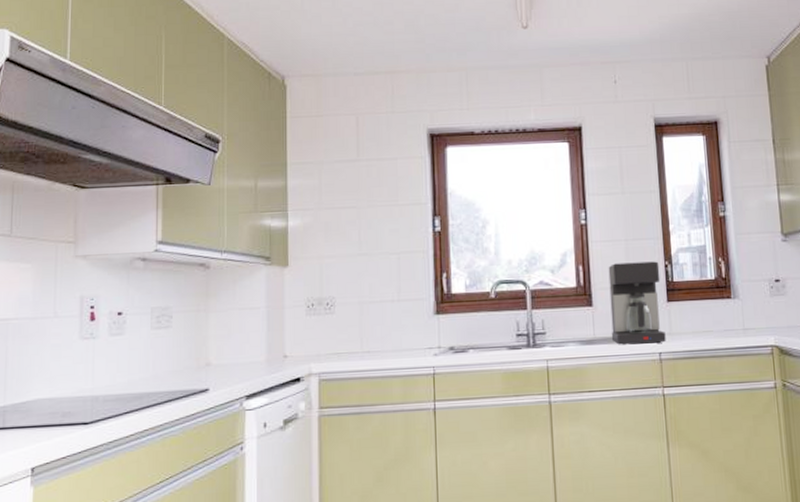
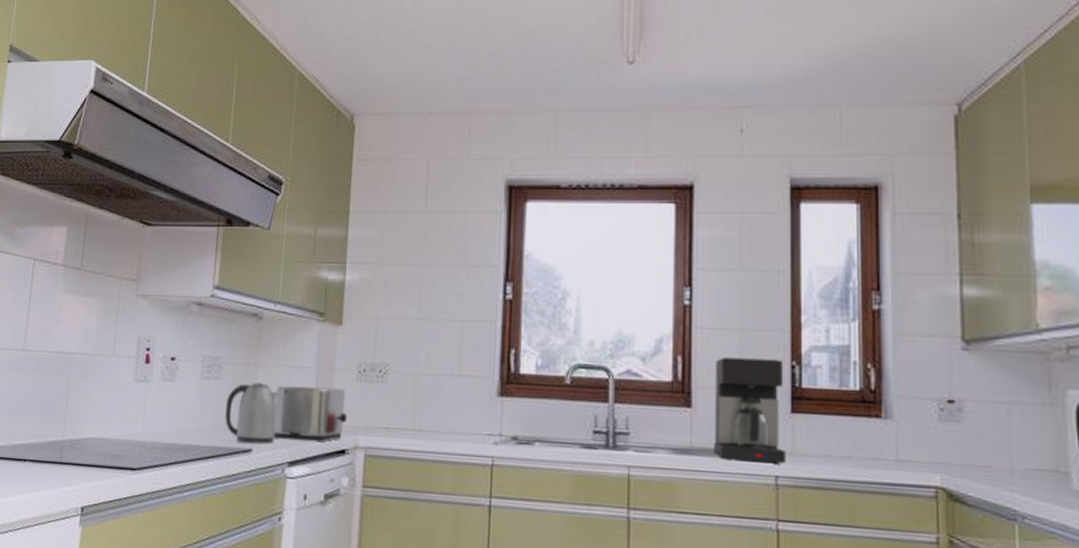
kettle: none [179,327,230,384] -> present [225,382,278,445]
toaster: none [229,323,300,377] -> present [273,385,348,443]

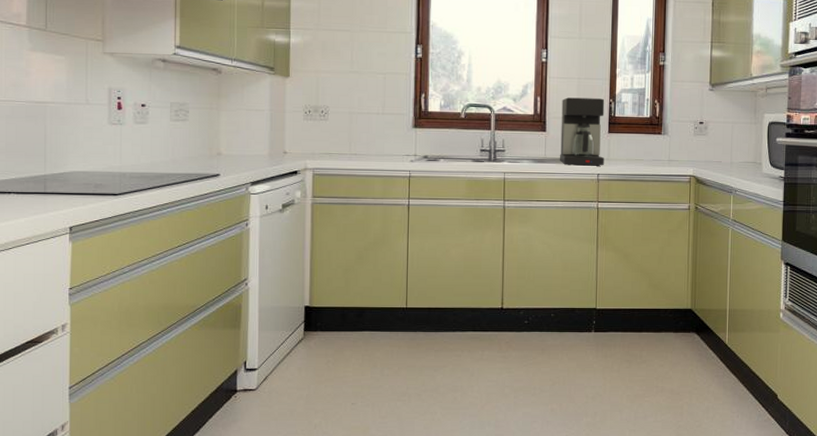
kettle: present [225,382,278,445] -> none [194,123,238,170]
toaster: present [273,385,348,443] -> none [237,124,298,167]

